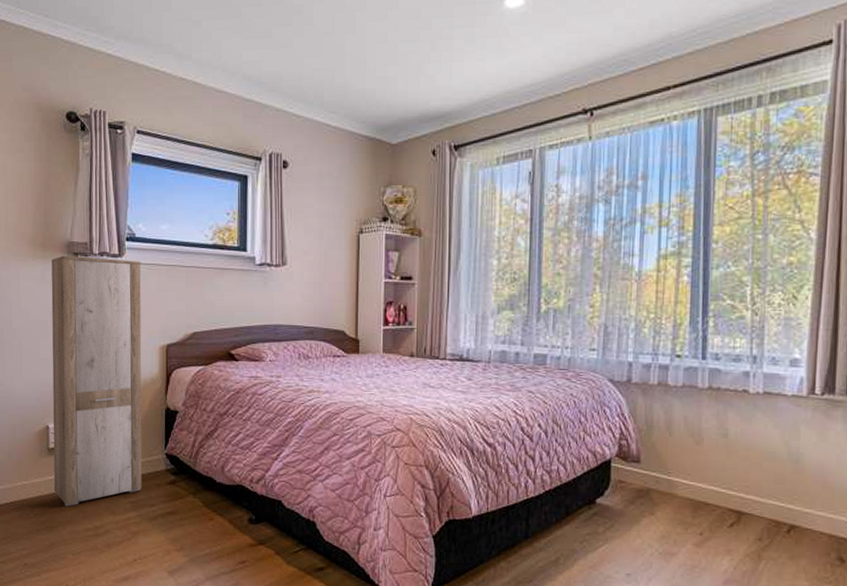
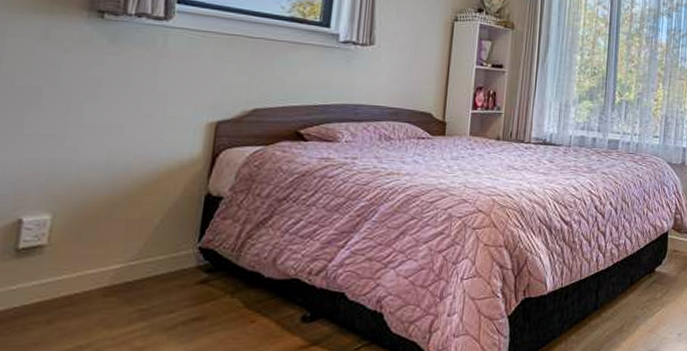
cabinet: present [51,255,142,507] -> none [16,11,195,325]

